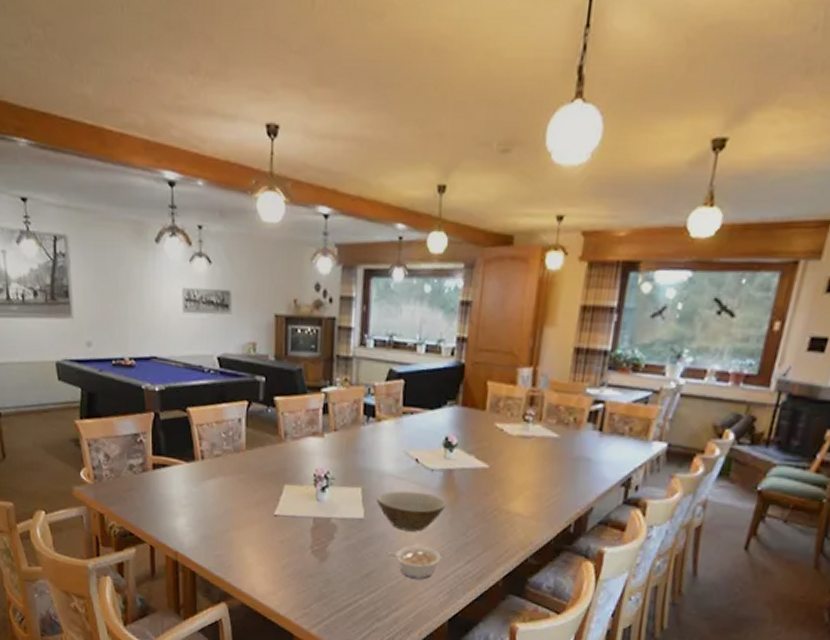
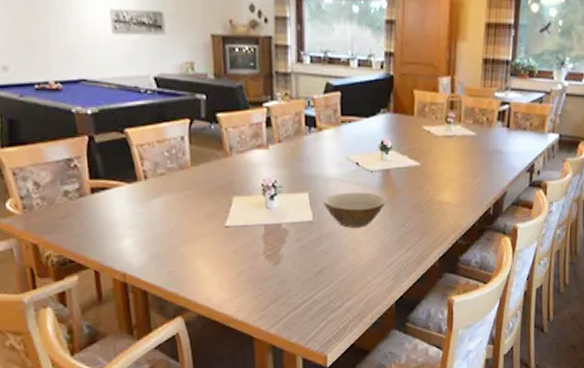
legume: present [387,546,442,579] -> none [336,240,386,270]

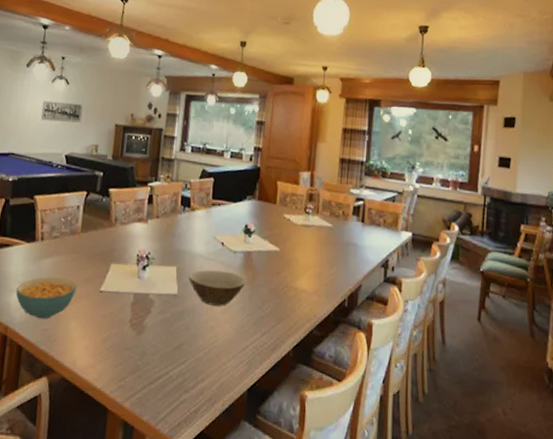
cereal bowl: none [126,217,198,262] -> present [15,277,77,319]

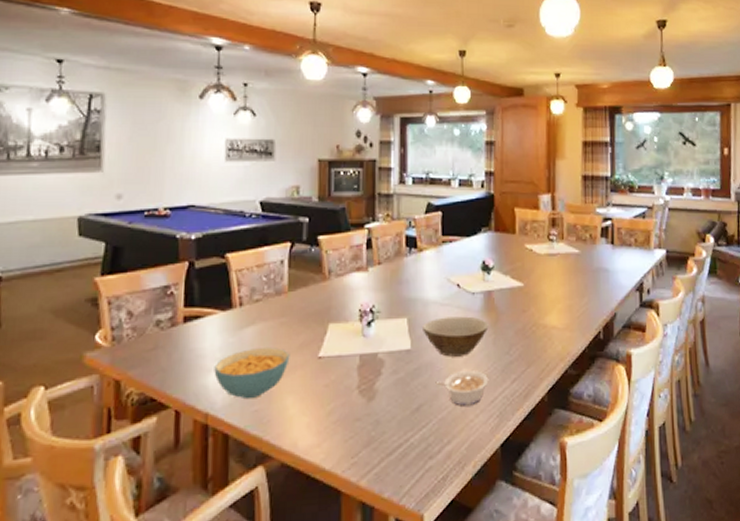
legume: none [195,319,242,351] -> present [435,371,489,406]

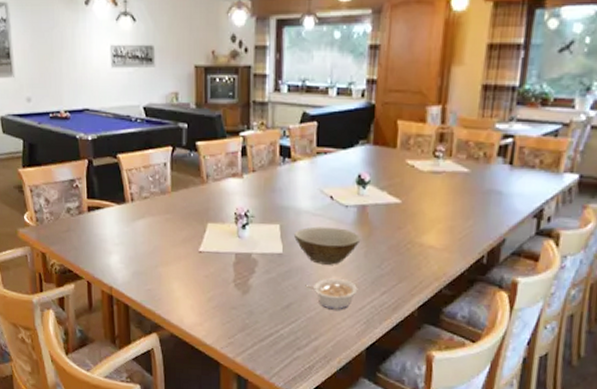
cereal bowl: present [214,348,290,400] -> none [114,238,175,280]

